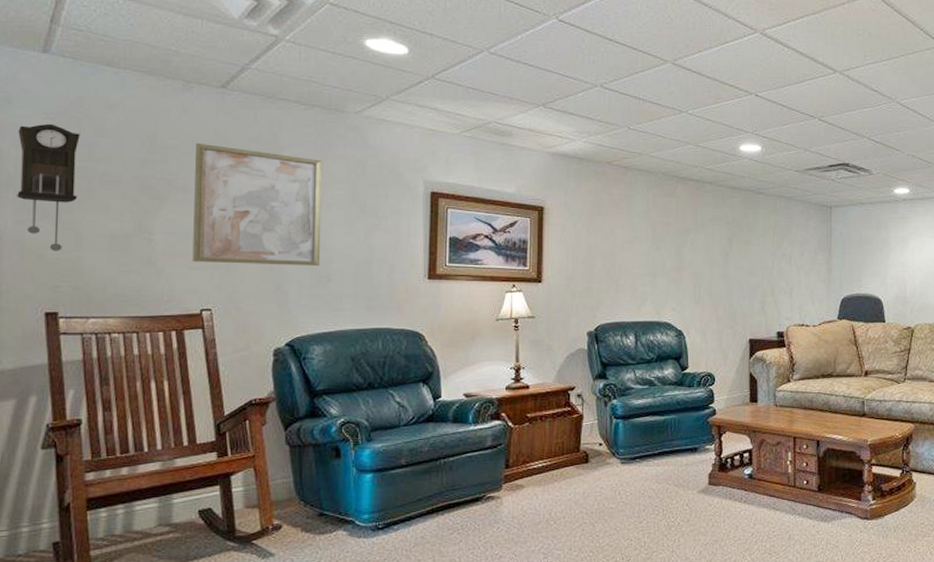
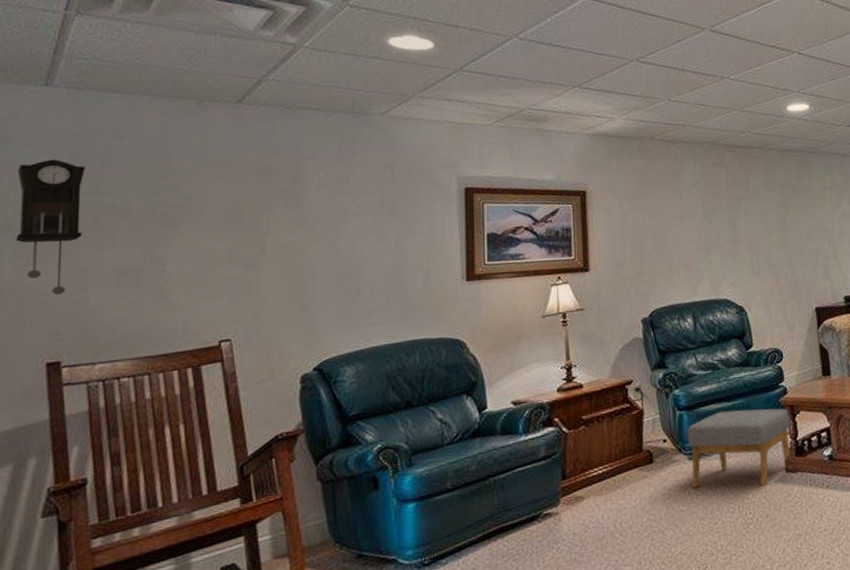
wall art: present [192,142,322,266] -> none [209,162,349,291]
footstool: none [622,424,717,495] -> present [687,408,791,488]

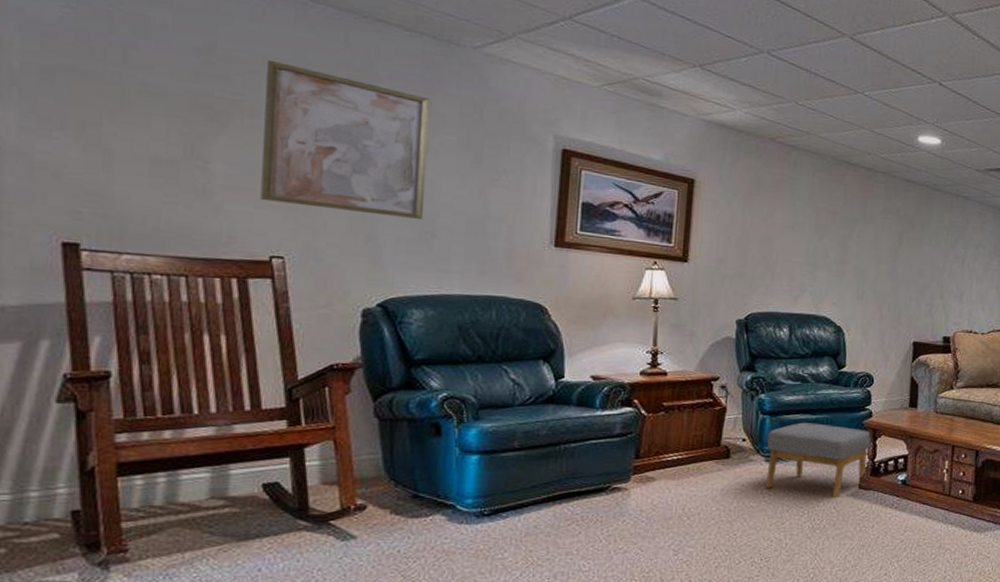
pendulum clock: present [16,159,85,295] -> none [23,11,111,171]
wall art: none [209,162,349,291] -> present [260,59,429,219]

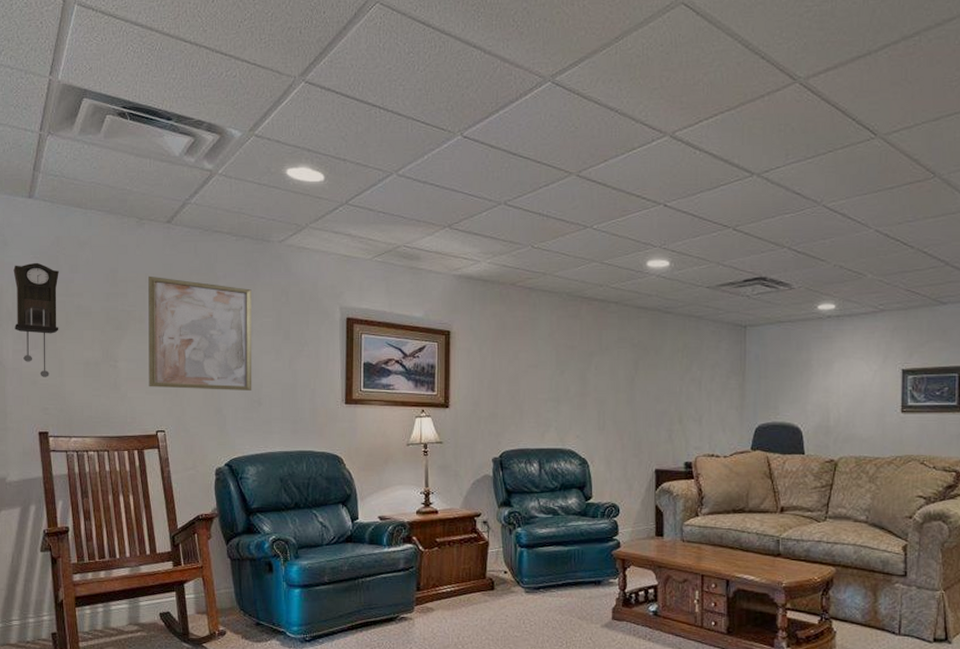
pendulum clock: none [23,11,111,171] -> present [13,262,59,377]
footstool: present [766,422,872,498] -> none [526,554,621,628]

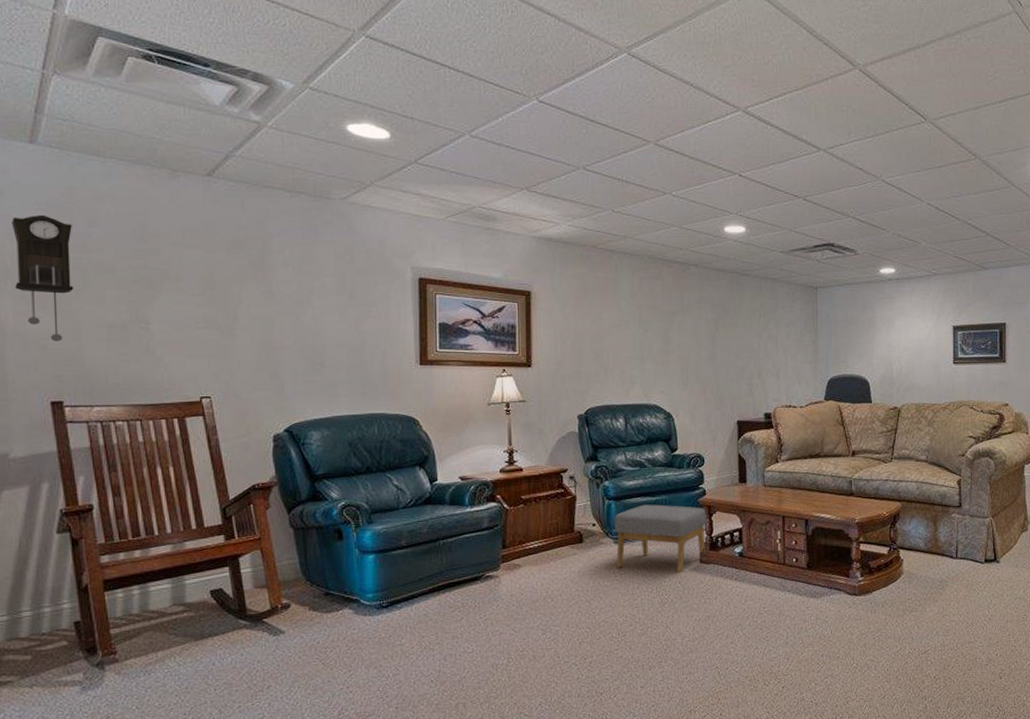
wall art: present [148,276,252,391] -> none [186,231,314,353]
footstool: none [526,554,621,628] -> present [615,504,707,573]

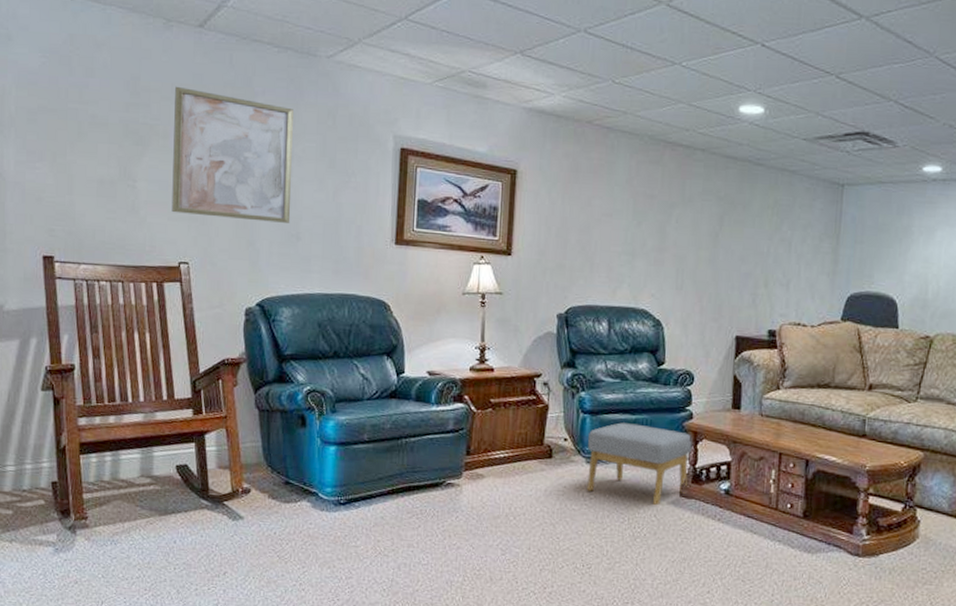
pendulum clock: present [11,214,74,341] -> none [18,62,71,194]
wall art: none [186,231,314,353] -> present [171,86,294,223]

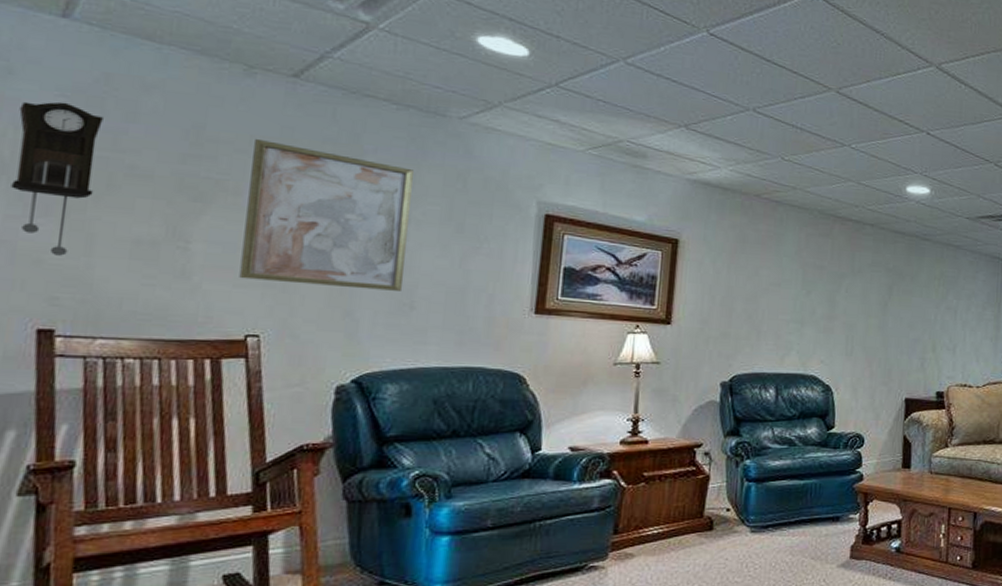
pendulum clock: none [18,62,71,194] -> present [11,101,103,256]
footstool: present [587,422,693,505] -> none [751,488,863,569]

